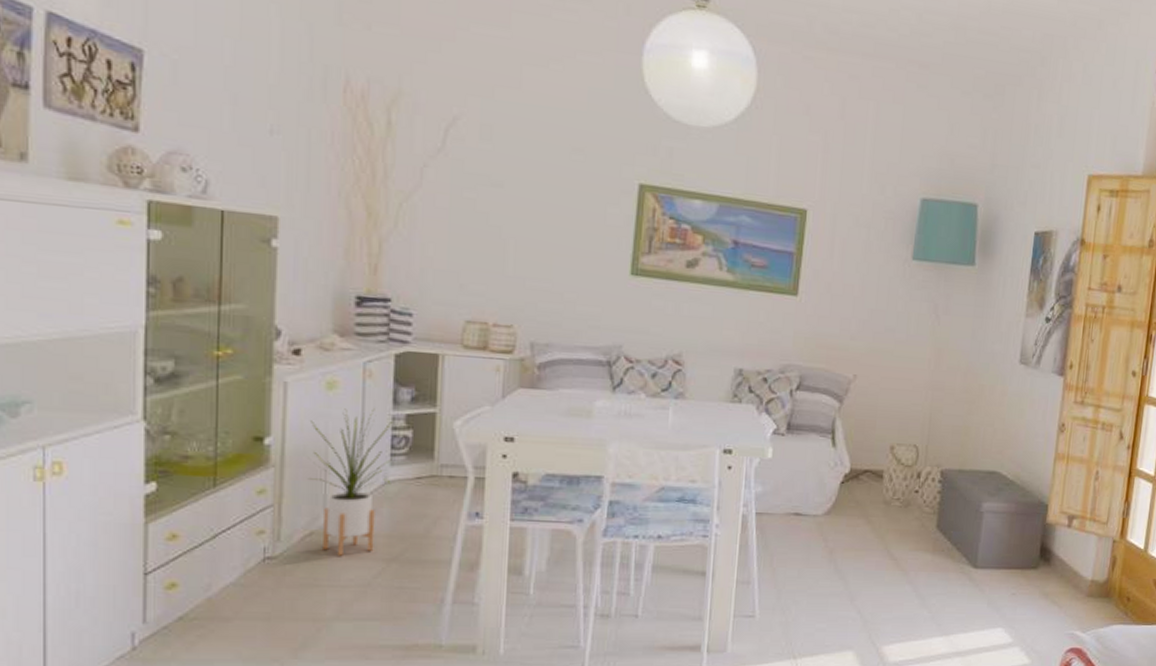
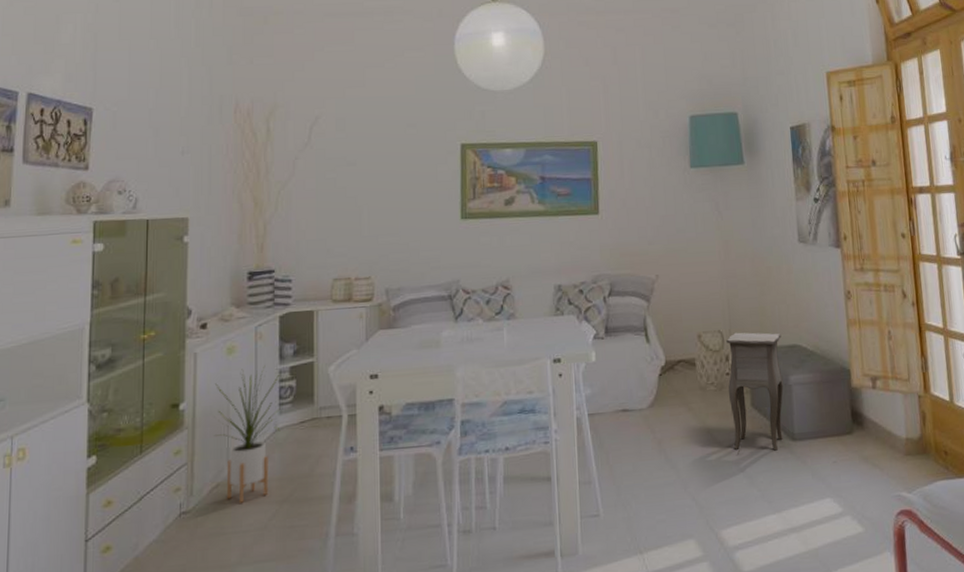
side table: none [911,449,982,576] -> present [726,332,784,455]

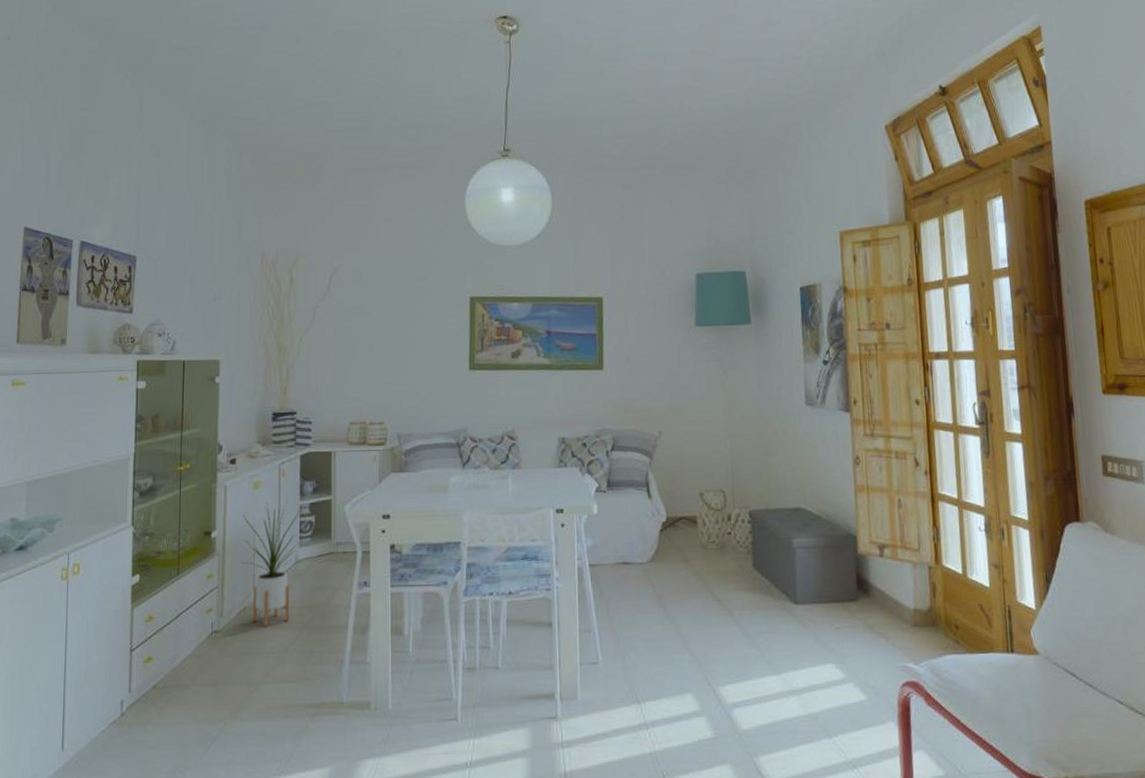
side table: present [726,332,784,455] -> none [729,492,787,614]

